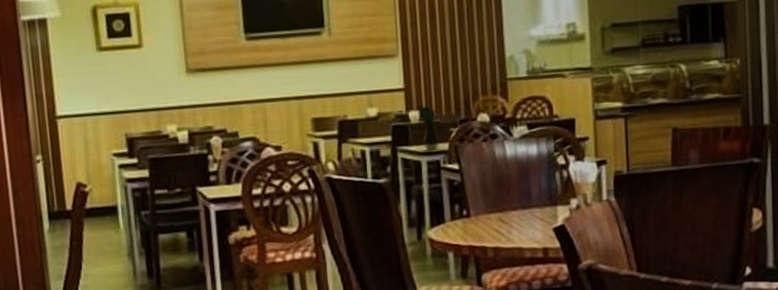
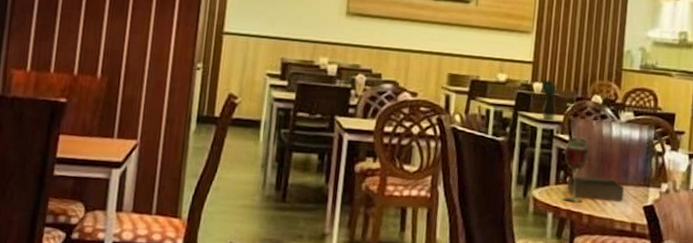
wineglass: none [455,165,485,237] -> present [563,138,589,203]
napkin holder: none [464,203,530,232] -> present [567,176,625,202]

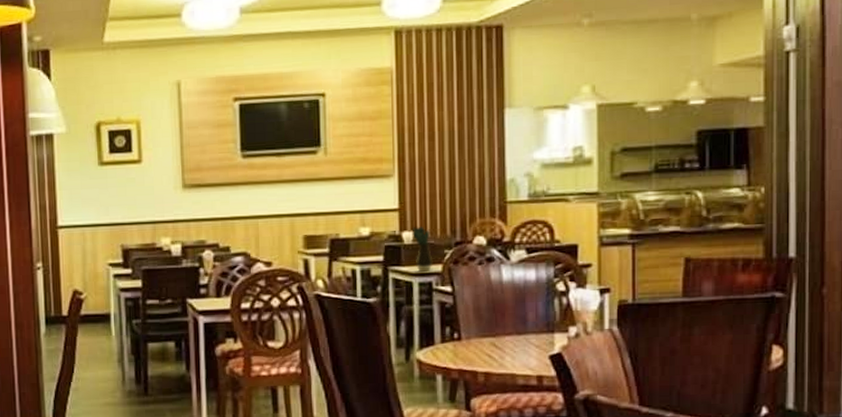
wineglass: present [563,138,589,203] -> none [448,288,478,361]
napkin holder: present [567,176,625,202] -> none [456,328,525,356]

